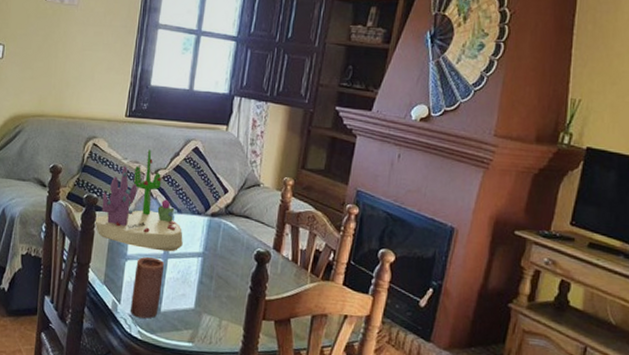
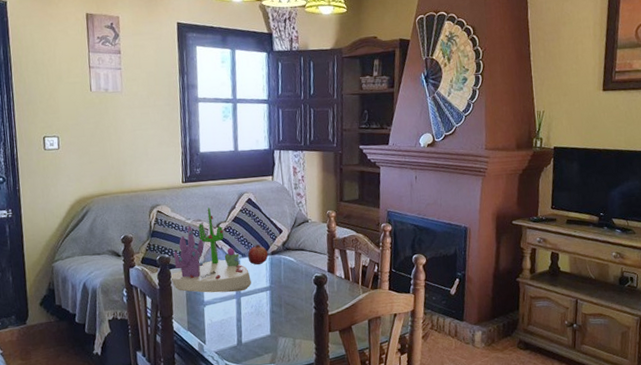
candle: present [130,257,164,319] -> none [214,299,240,353]
fruit: none [183,201,208,225] -> present [247,244,269,265]

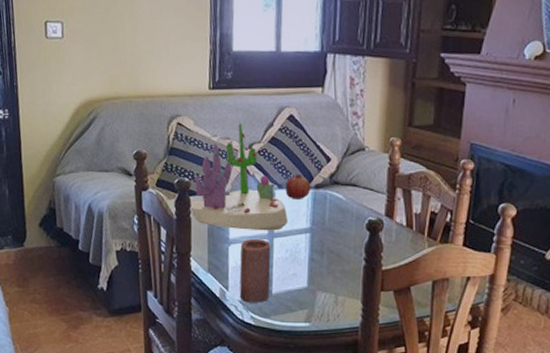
candle: none [214,299,240,353] -> present [239,239,271,303]

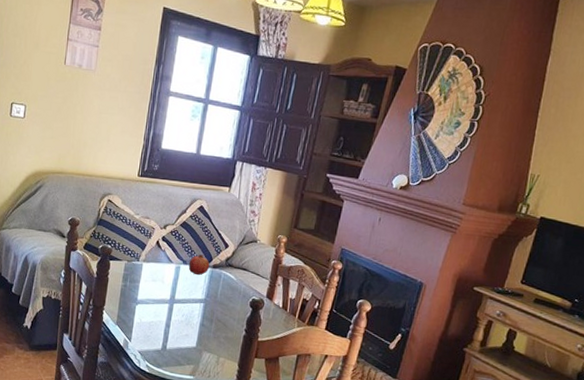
succulent planter: present [190,123,288,231] -> none [109,207,188,298]
candle: present [239,239,271,303] -> none [139,302,170,355]

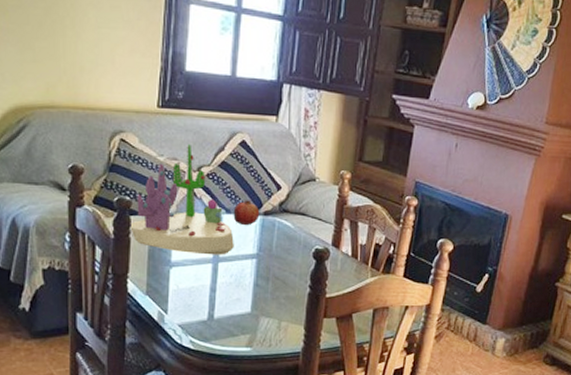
succulent planter: none [109,207,188,298] -> present [130,144,234,255]

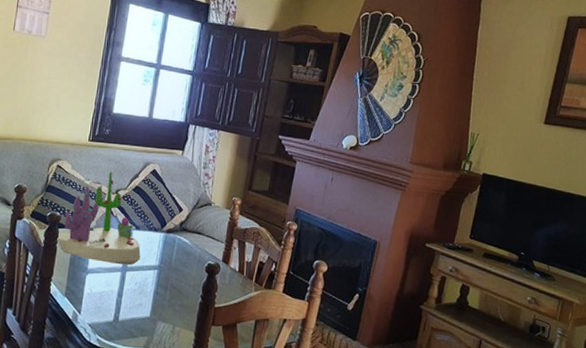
fruit: present [233,200,260,225] -> none [141,219,164,241]

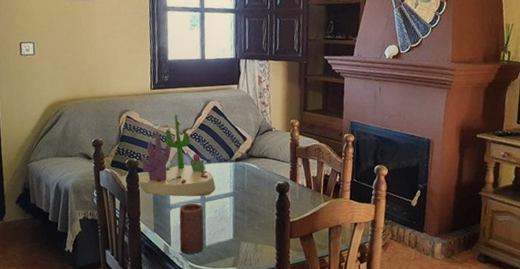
candle: none [89,270,123,328] -> present [179,203,204,255]

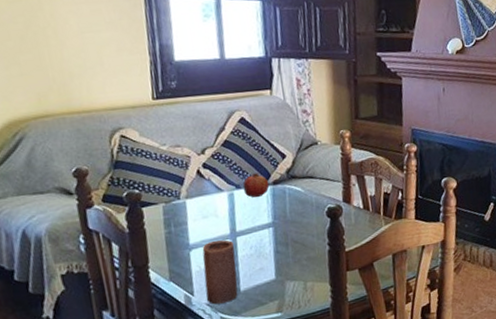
succulent planter: present [138,114,216,197] -> none [143,130,250,235]
fruit: none [212,151,233,171] -> present [242,173,270,198]

